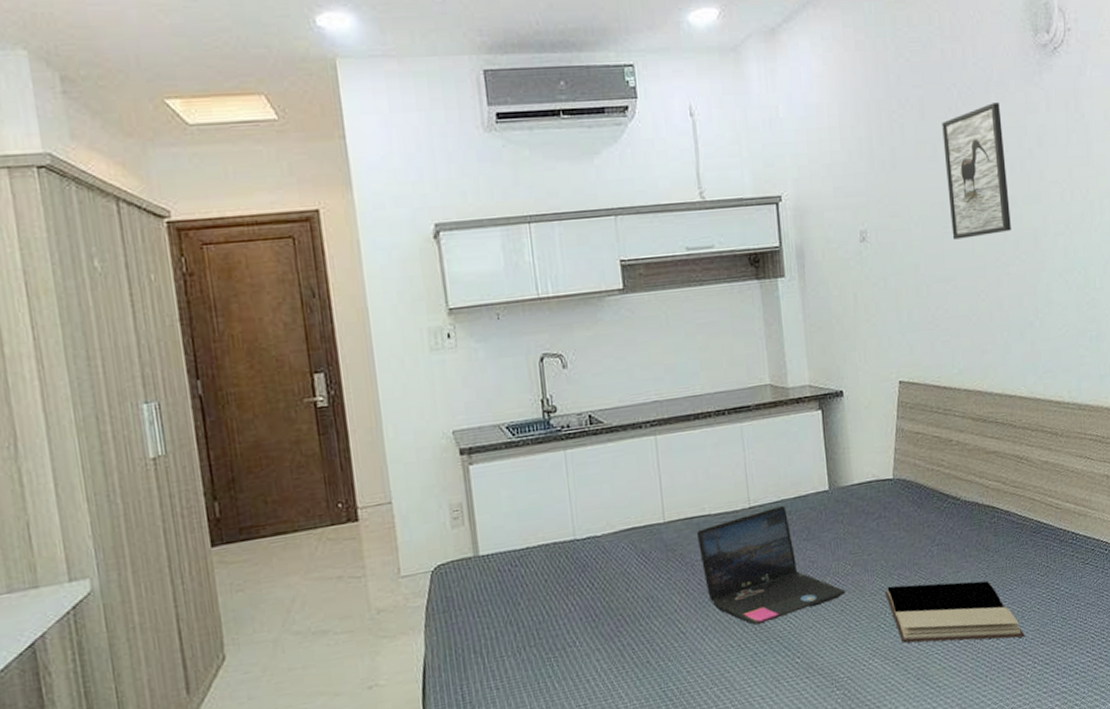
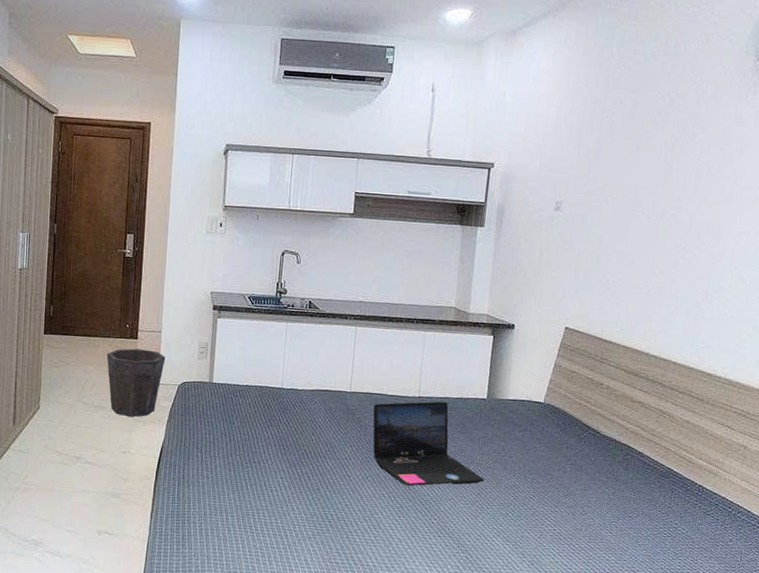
waste bin: none [315,531,406,636] -> present [106,348,166,417]
book: present [885,580,1025,643] -> none [517,485,636,559]
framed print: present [942,103,1011,240] -> none [639,113,709,224]

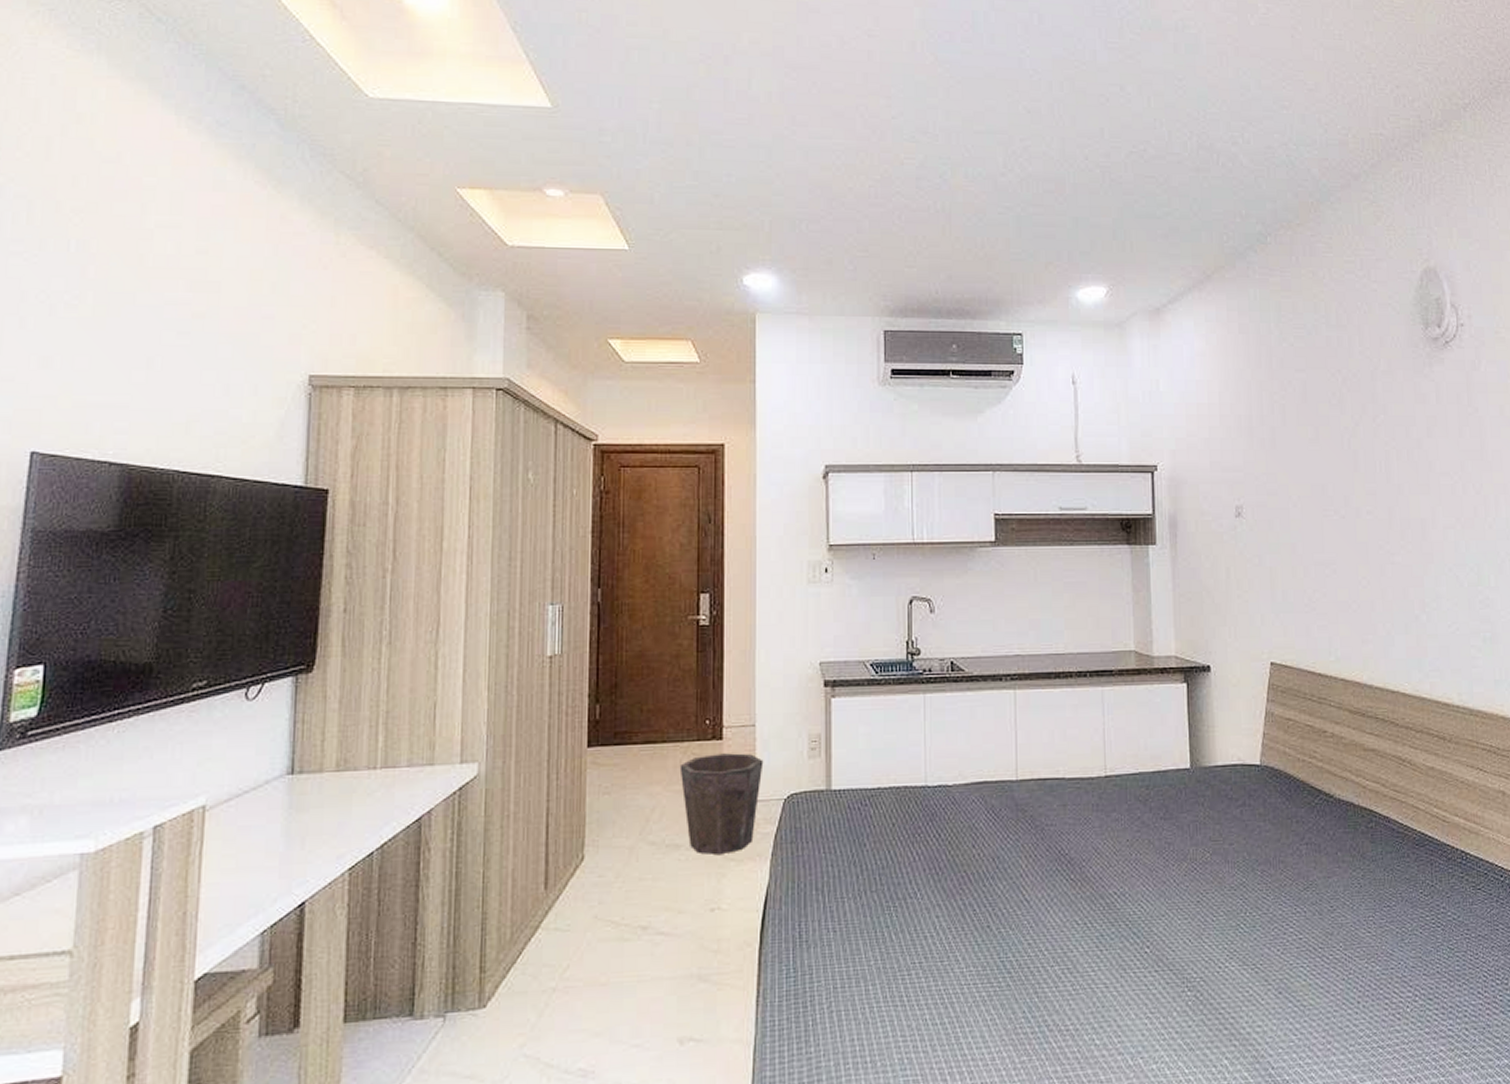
laptop: present [373,401,485,486] -> none [1048,779,1204,904]

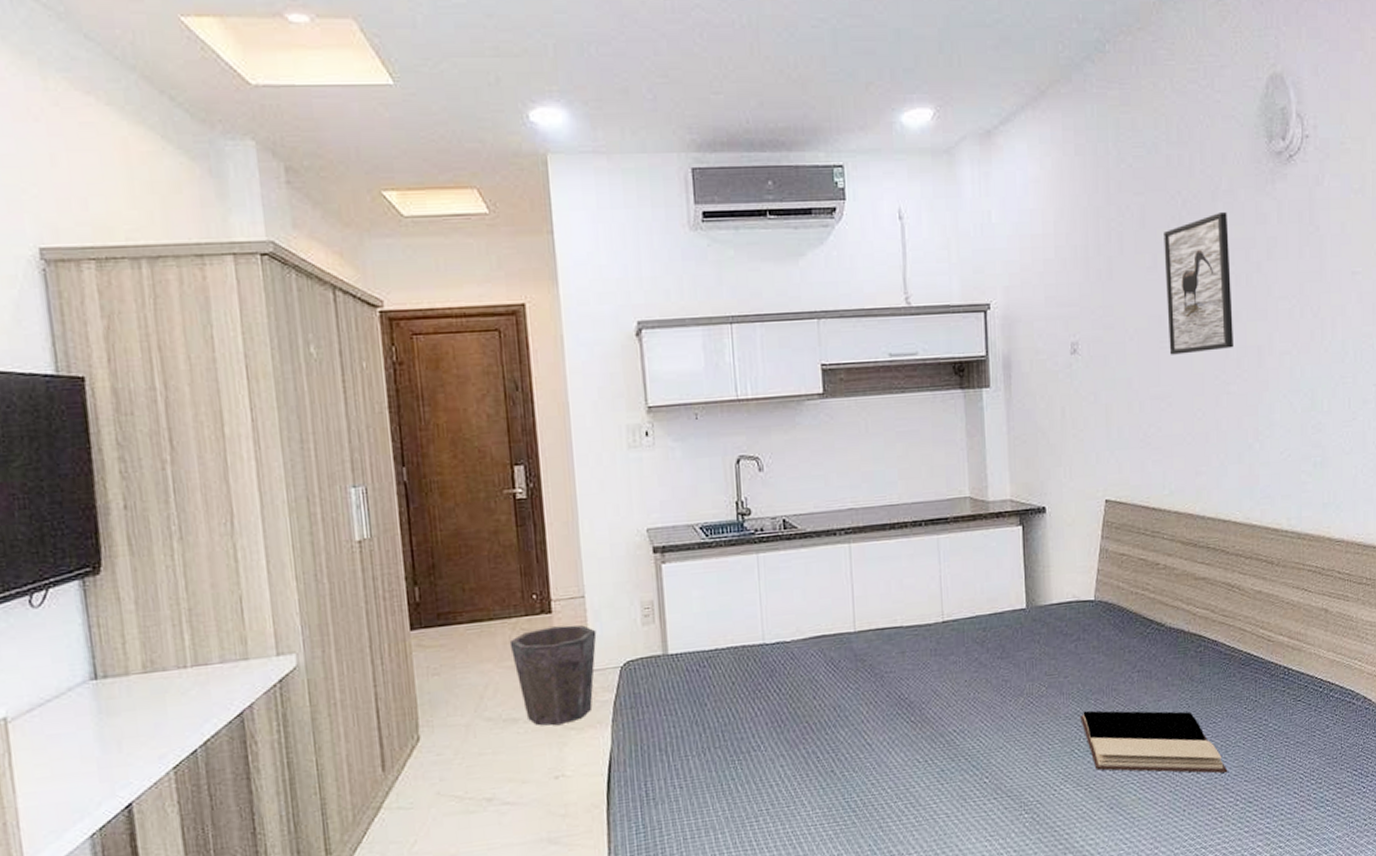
book: none [1246,882,1405,964] -> present [1080,710,1228,773]
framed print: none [1325,391,1397,523] -> present [1164,212,1233,355]

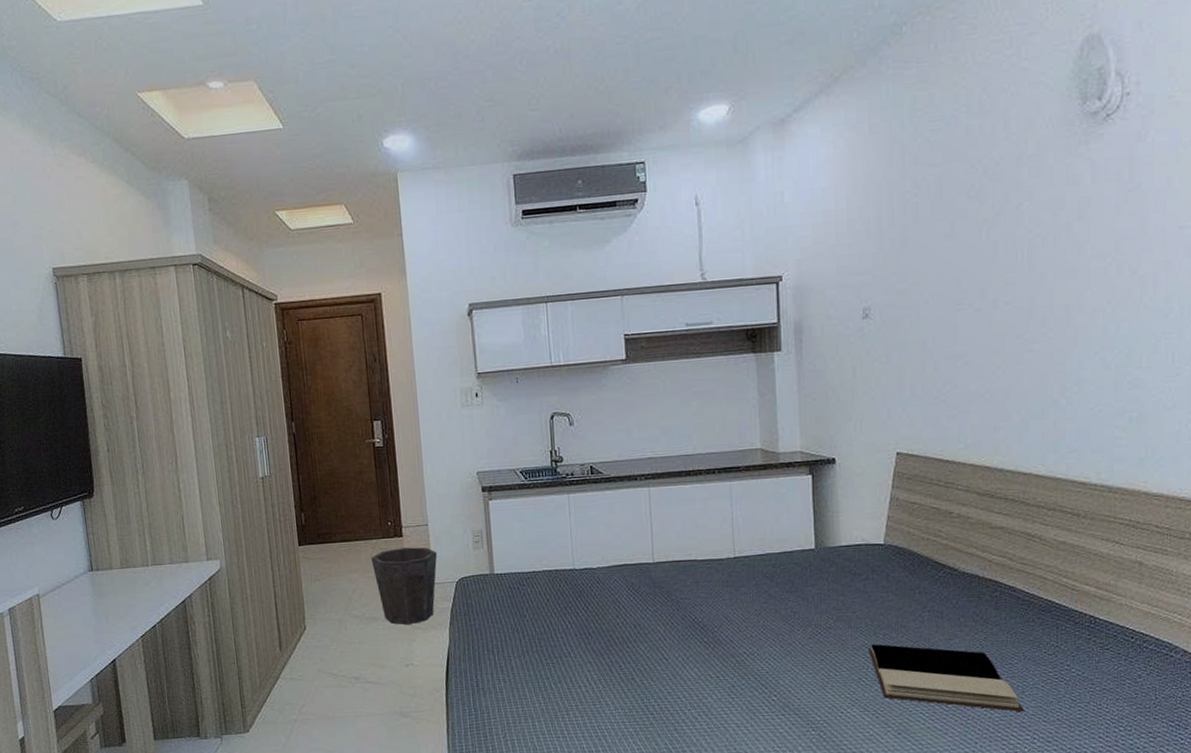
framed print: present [1164,212,1233,355] -> none [962,176,1038,316]

